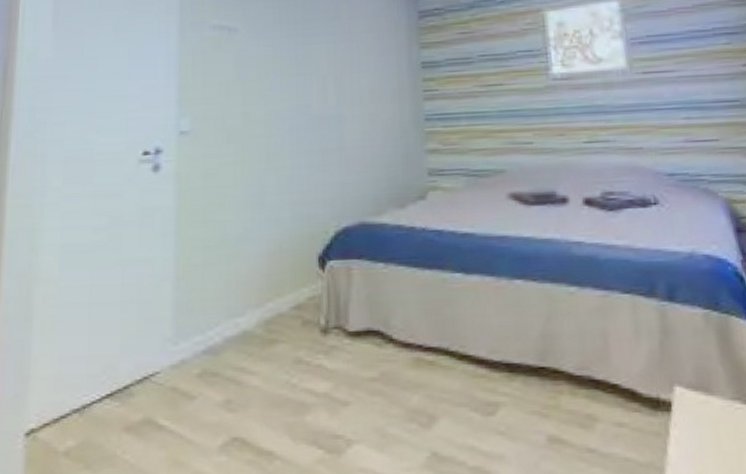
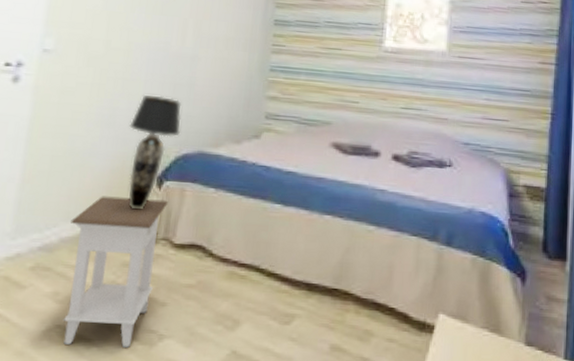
nightstand: none [233,283,334,459] -> present [63,196,168,348]
table lamp: none [281,165,337,297] -> present [129,95,182,210]

